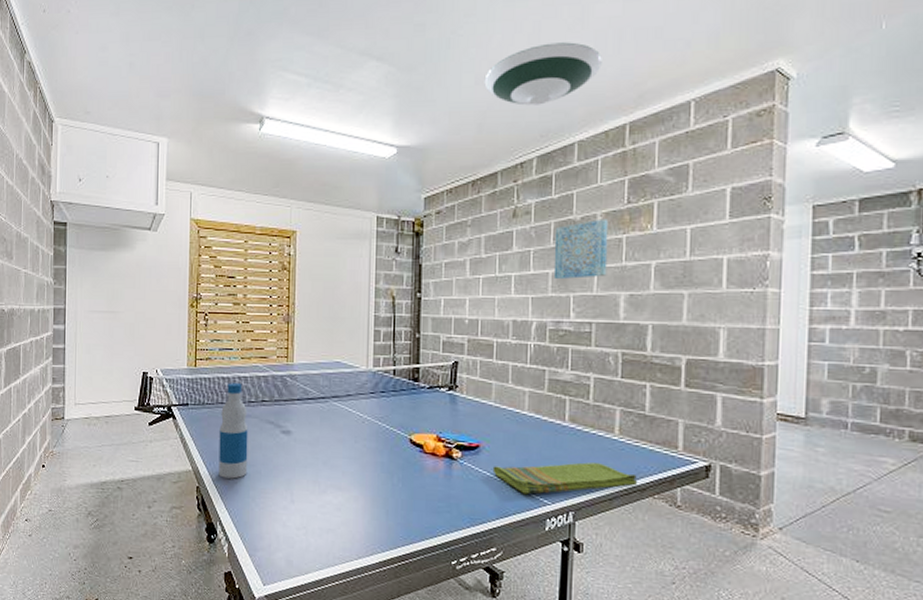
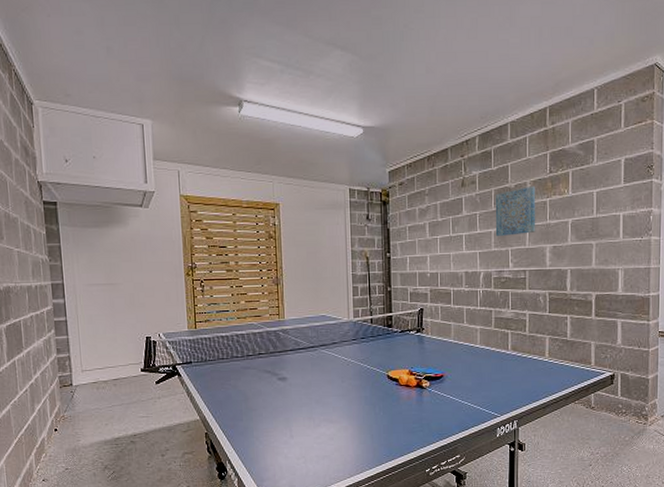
bottle: present [218,383,248,479] -> none [222,340,250,423]
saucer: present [484,42,602,106] -> none [433,37,527,92]
dish towel: present [492,462,638,494] -> none [454,381,564,411]

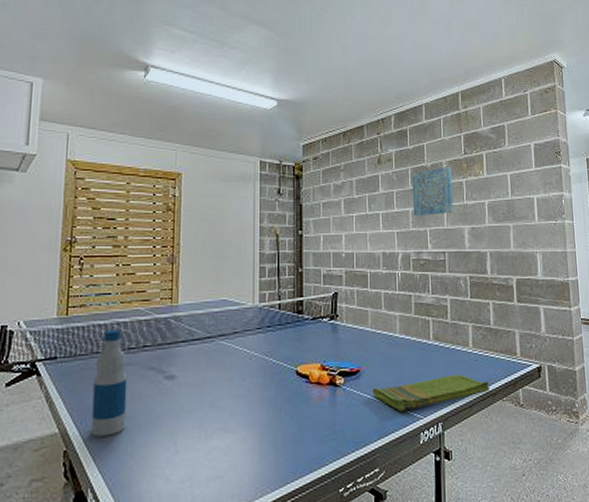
bottle: none [222,340,250,423] -> present [91,329,128,437]
dish towel: none [454,381,564,411] -> present [372,375,490,412]

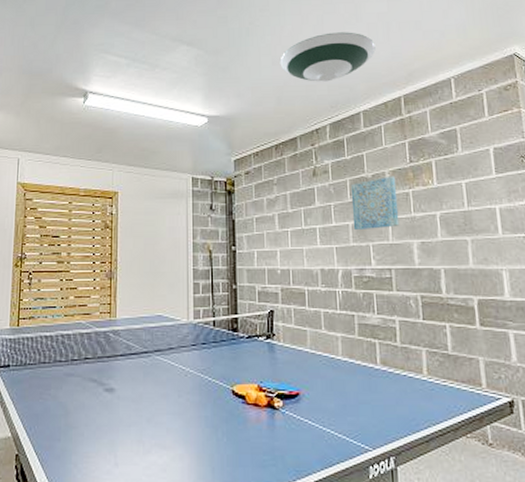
bottle: present [91,329,128,437] -> none [39,341,71,444]
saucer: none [349,26,438,73] -> present [280,32,376,82]
dish towel: present [372,375,490,412] -> none [313,405,451,441]

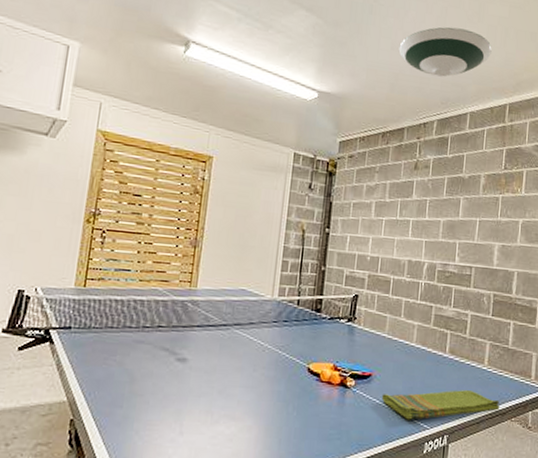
dish towel: none [313,405,451,441] -> present [381,390,500,420]
wall art: present [350,176,400,231] -> none [444,179,490,229]

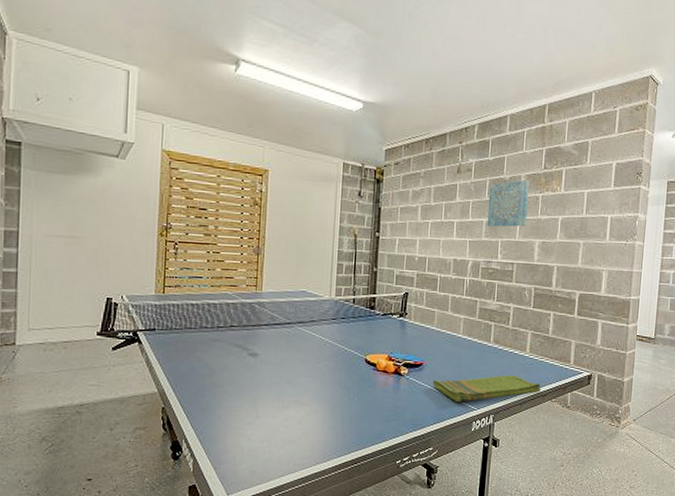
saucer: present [398,27,492,77] -> none [439,29,531,81]
wall art: none [444,179,490,229] -> present [486,179,530,227]

